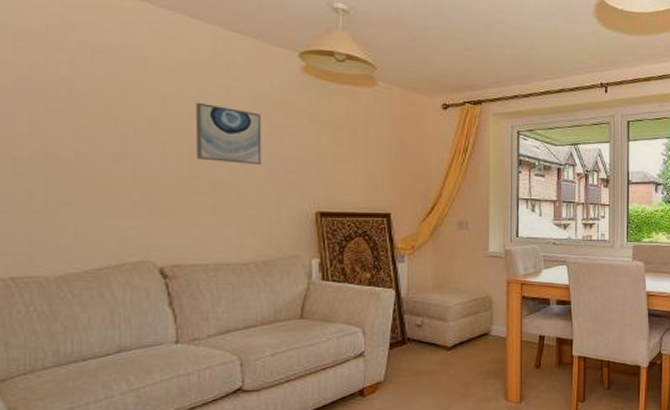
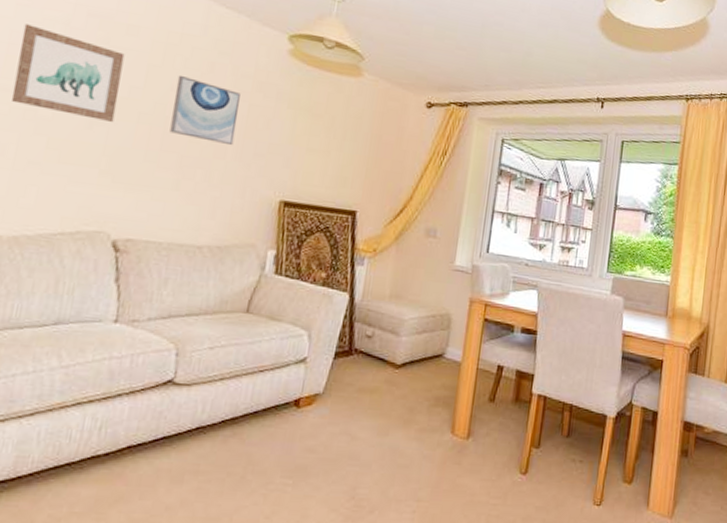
wall art: none [28,67,139,155] -> present [11,24,125,122]

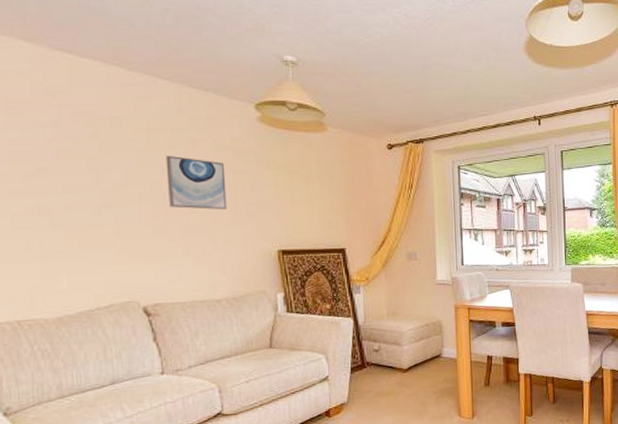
wall art: present [11,24,125,122] -> none [18,131,119,207]

